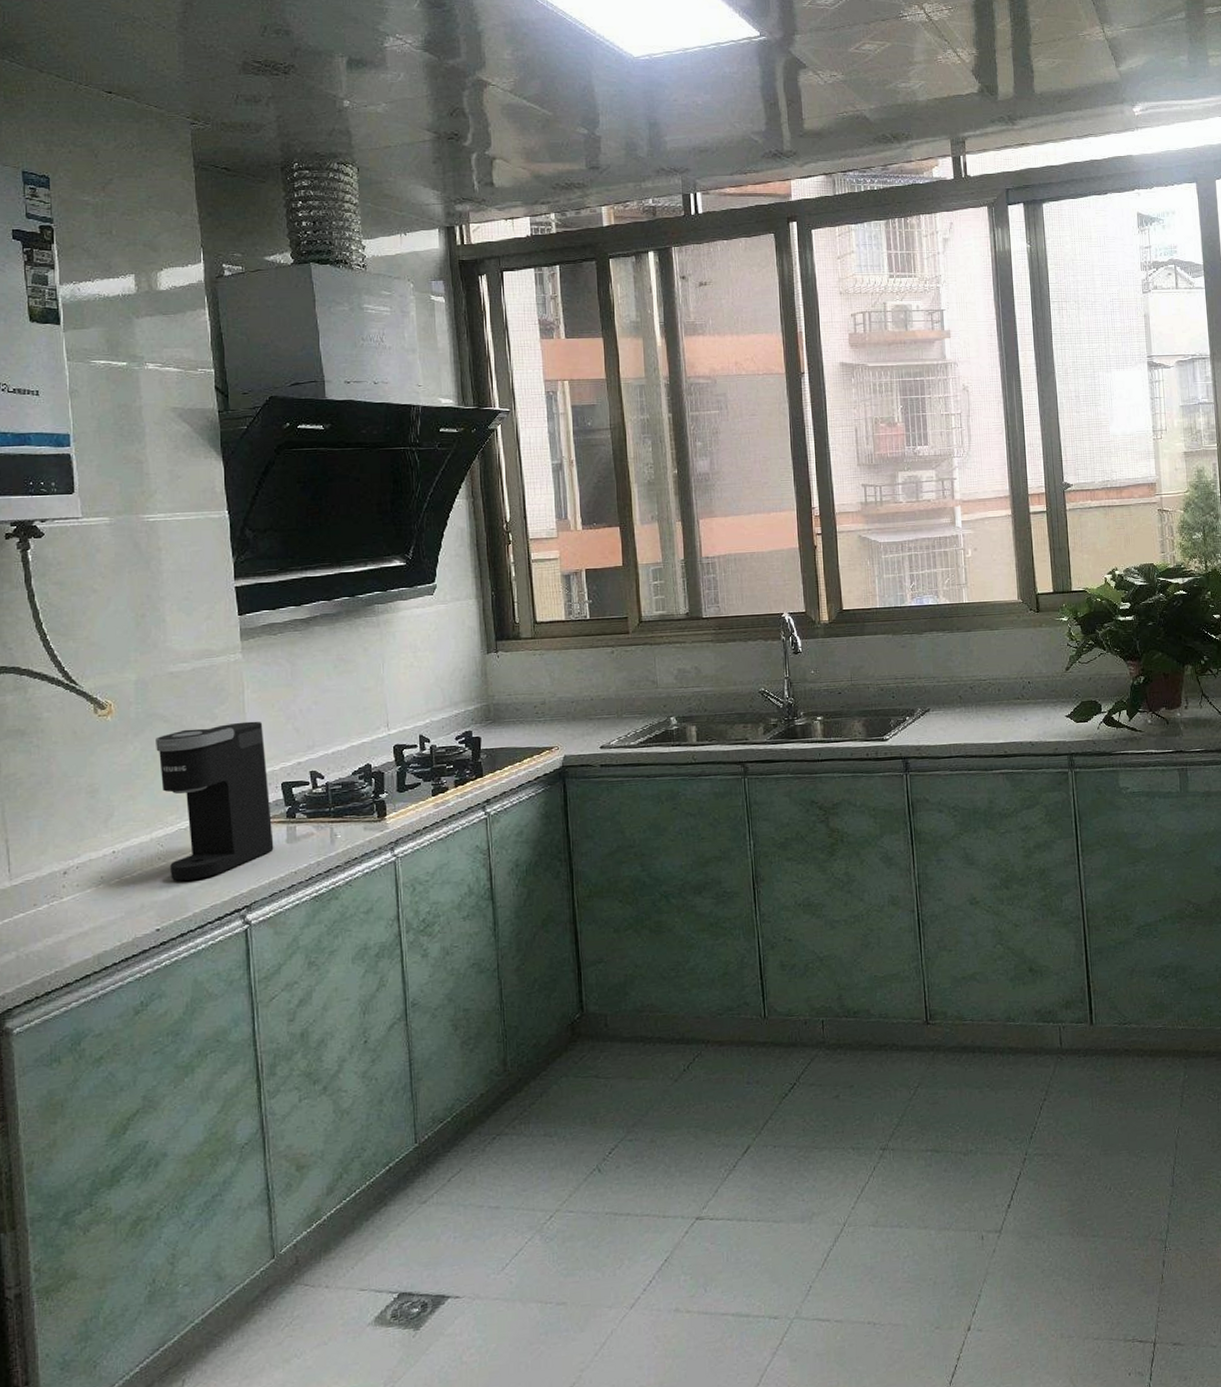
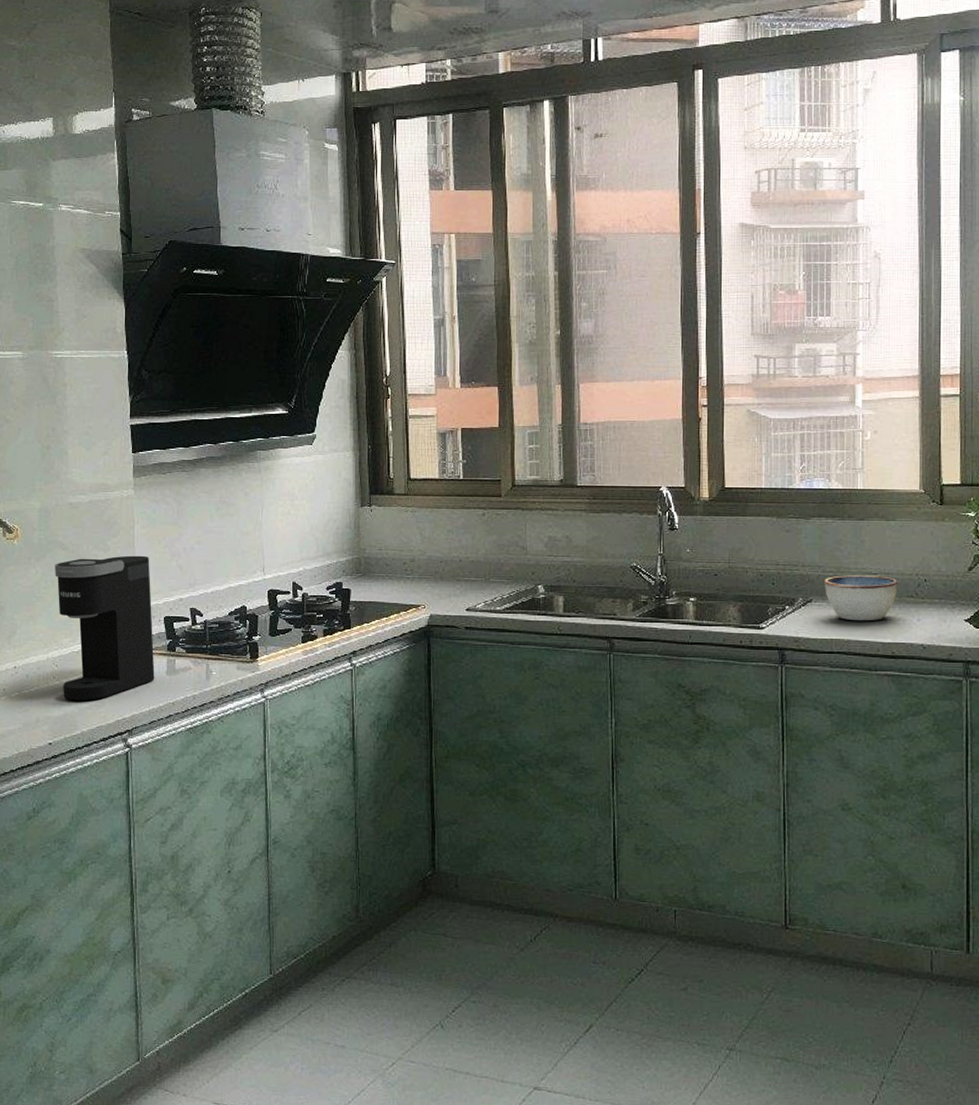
bowl: none [939,681,1006,725] -> present [823,575,899,621]

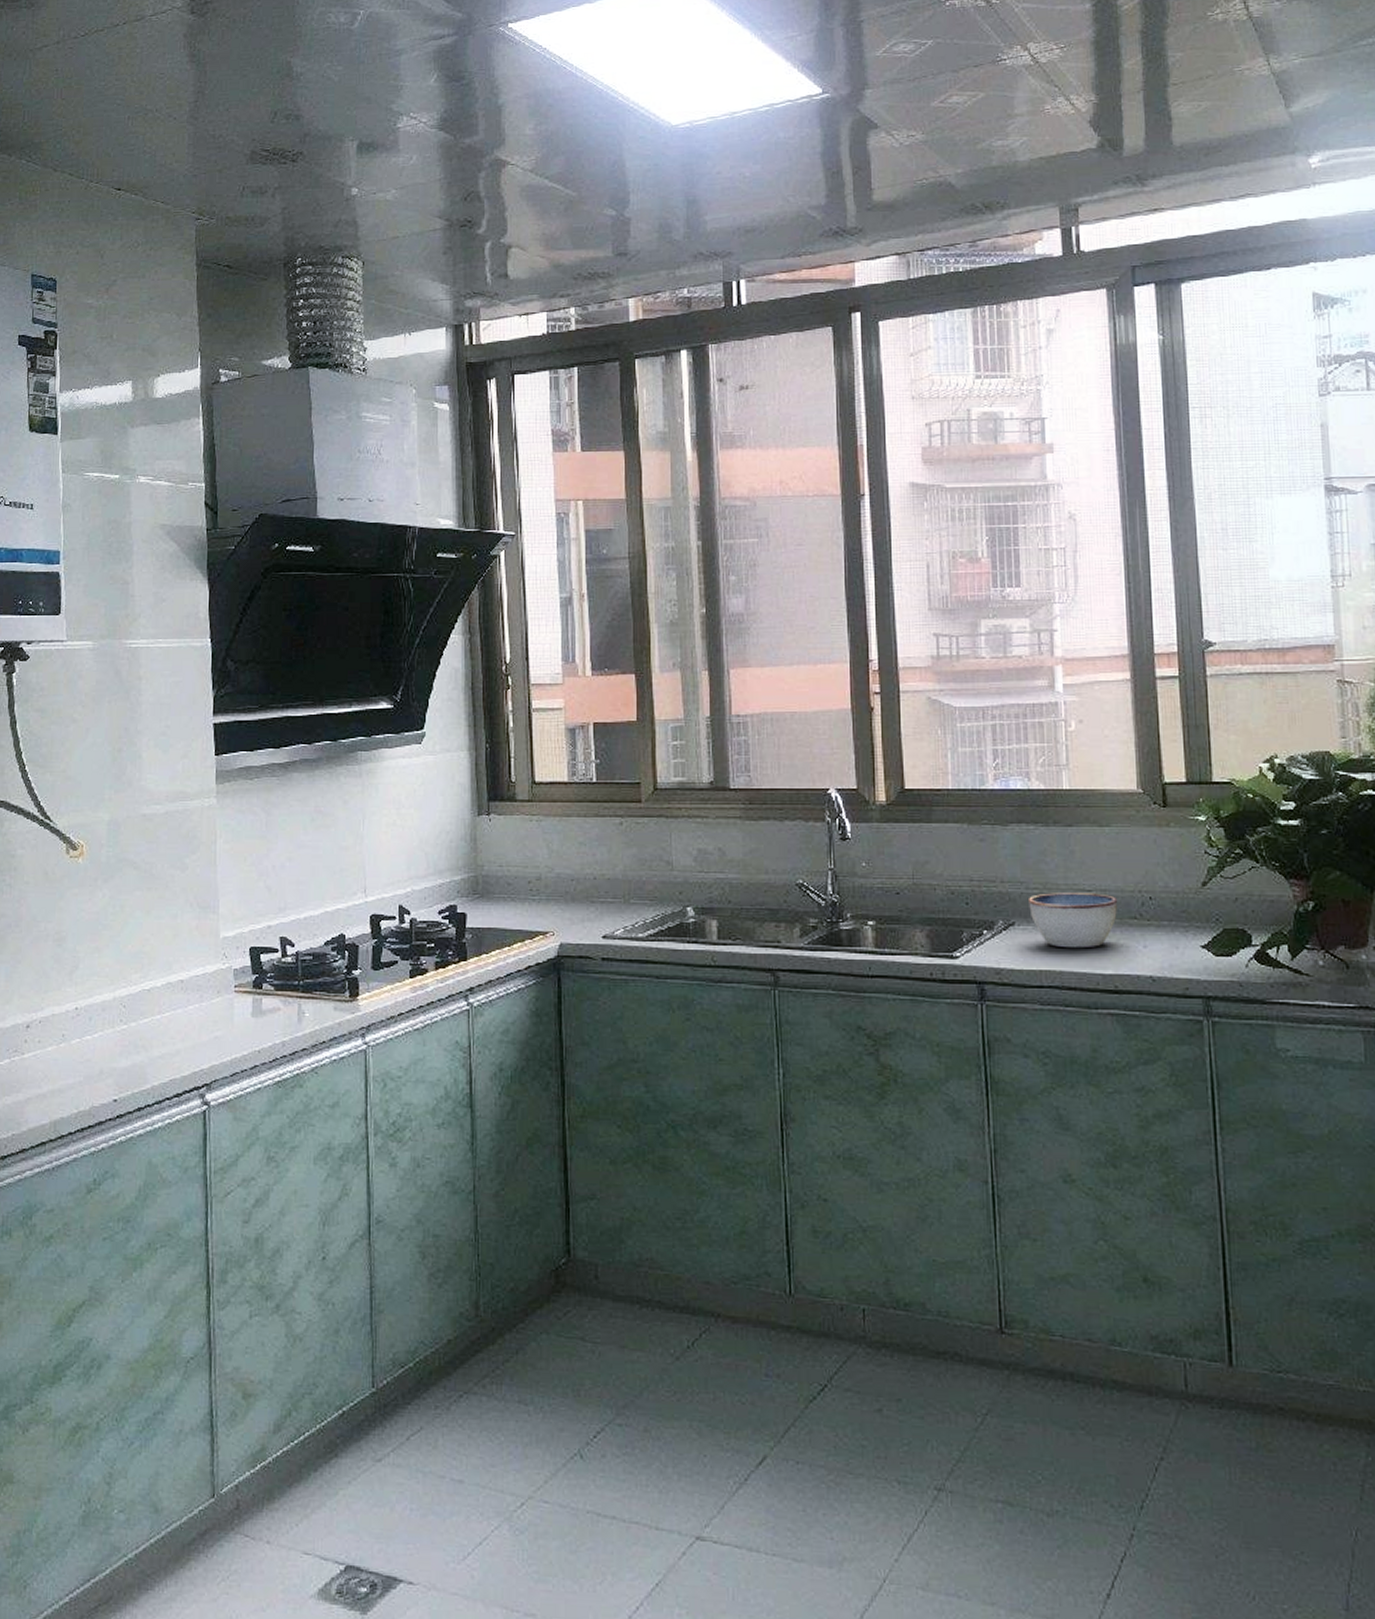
coffee maker: present [55,555,155,701] -> none [124,875,238,1048]

